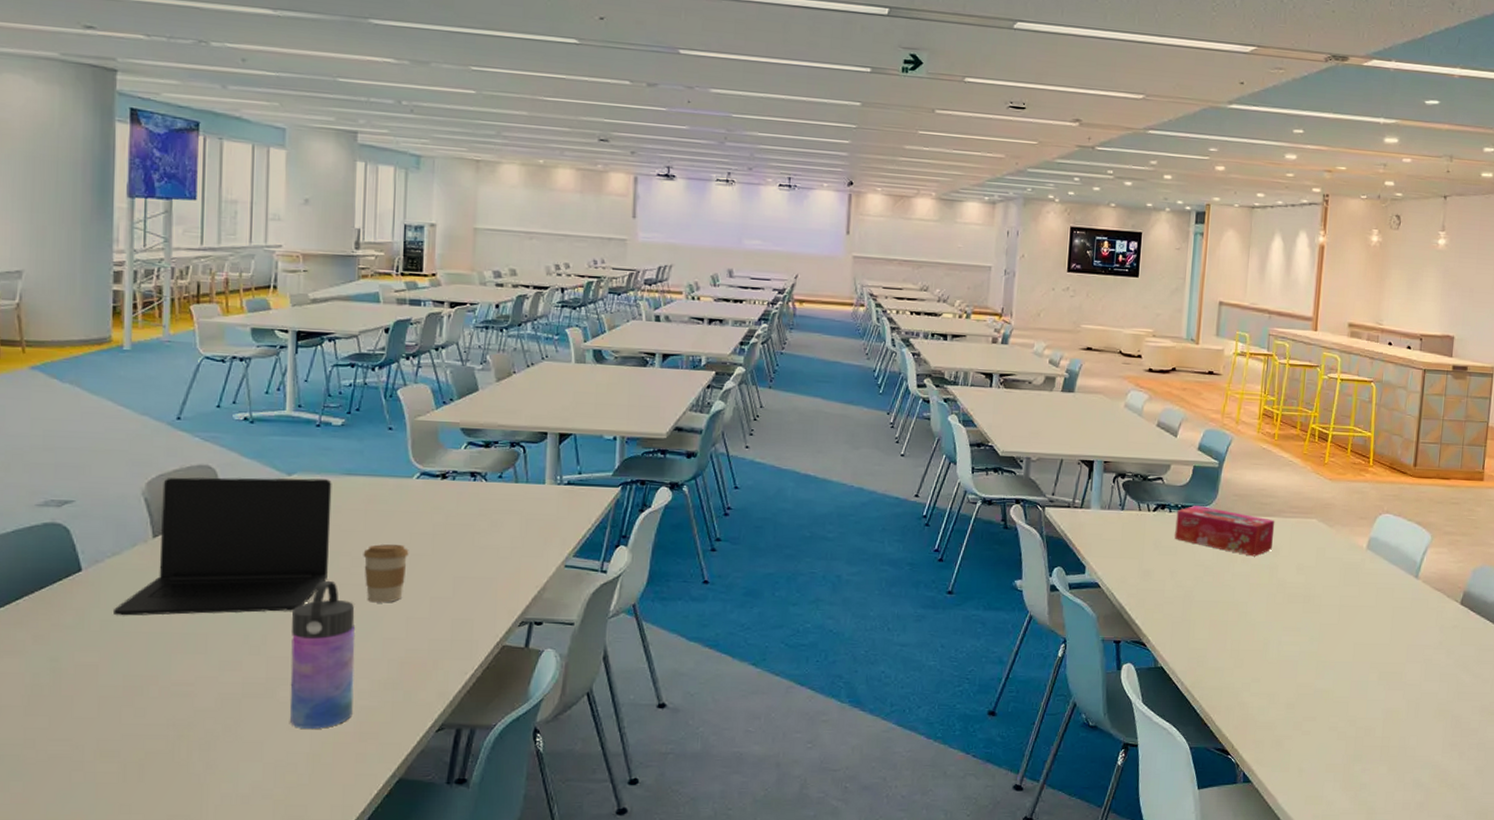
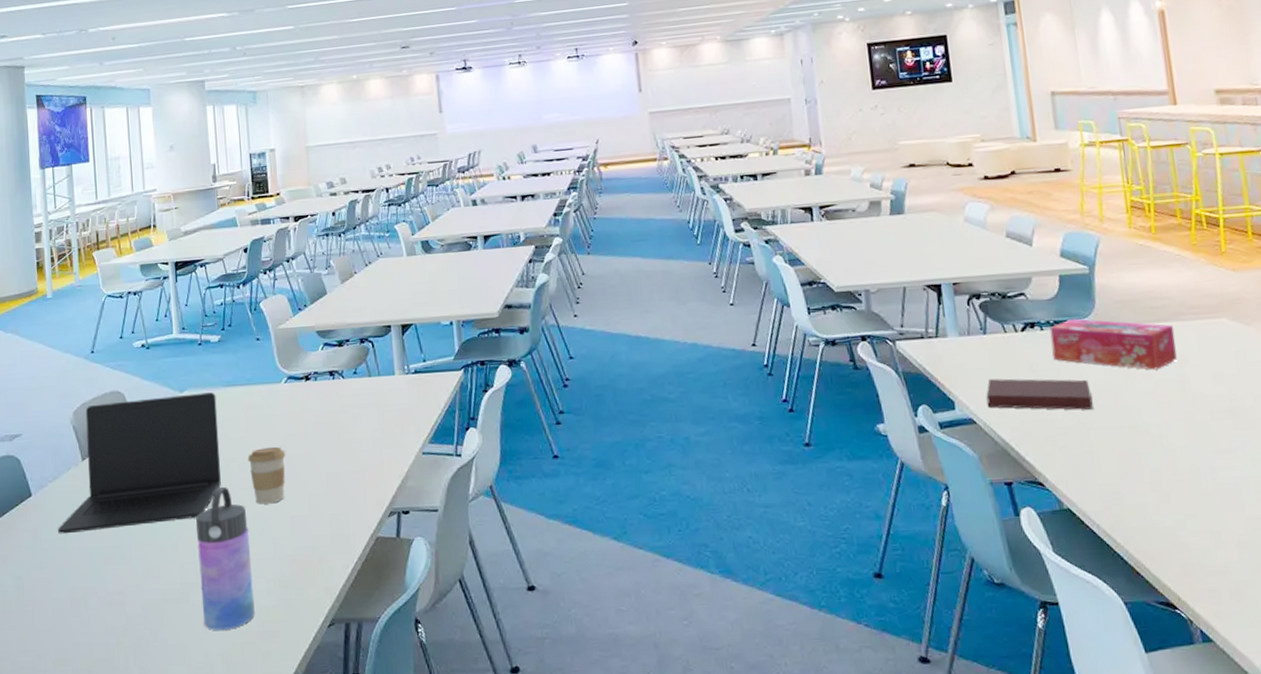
notebook: none [1112,550,1200,586] -> present [986,378,1093,411]

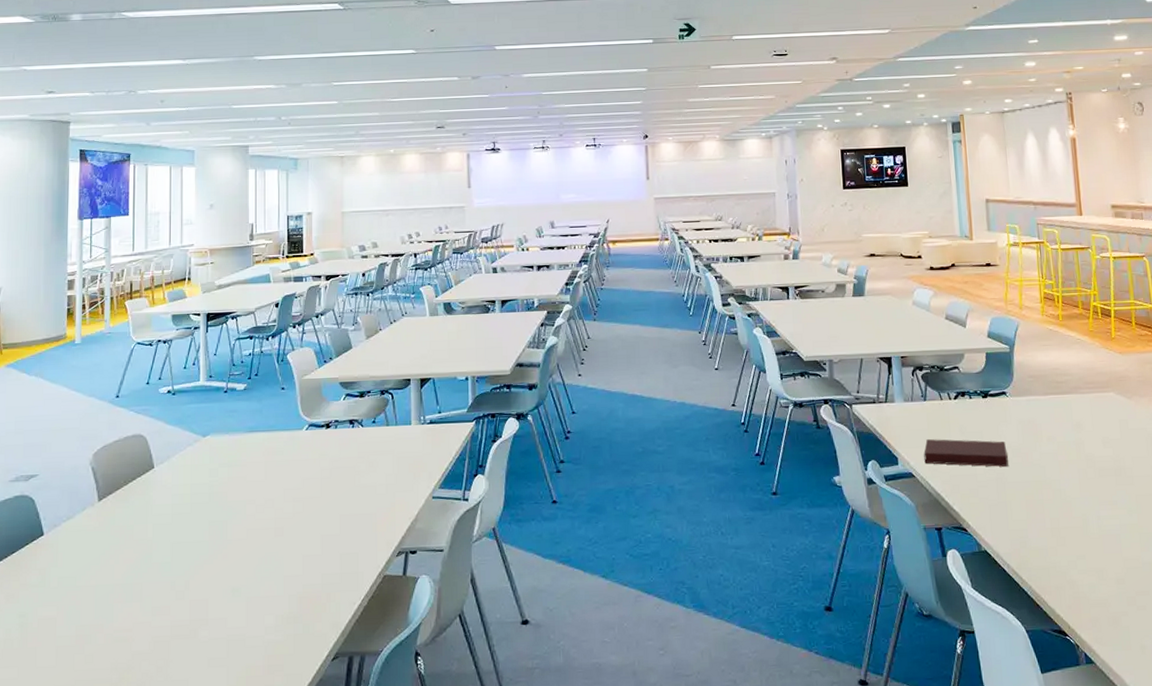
laptop: present [58,392,221,534] -> none [68,437,238,573]
water bottle: present [196,487,255,630] -> none [209,528,261,665]
coffee cup: present [248,447,286,505] -> none [265,490,302,544]
tissue box: present [1049,318,1177,370] -> none [976,389,1075,434]

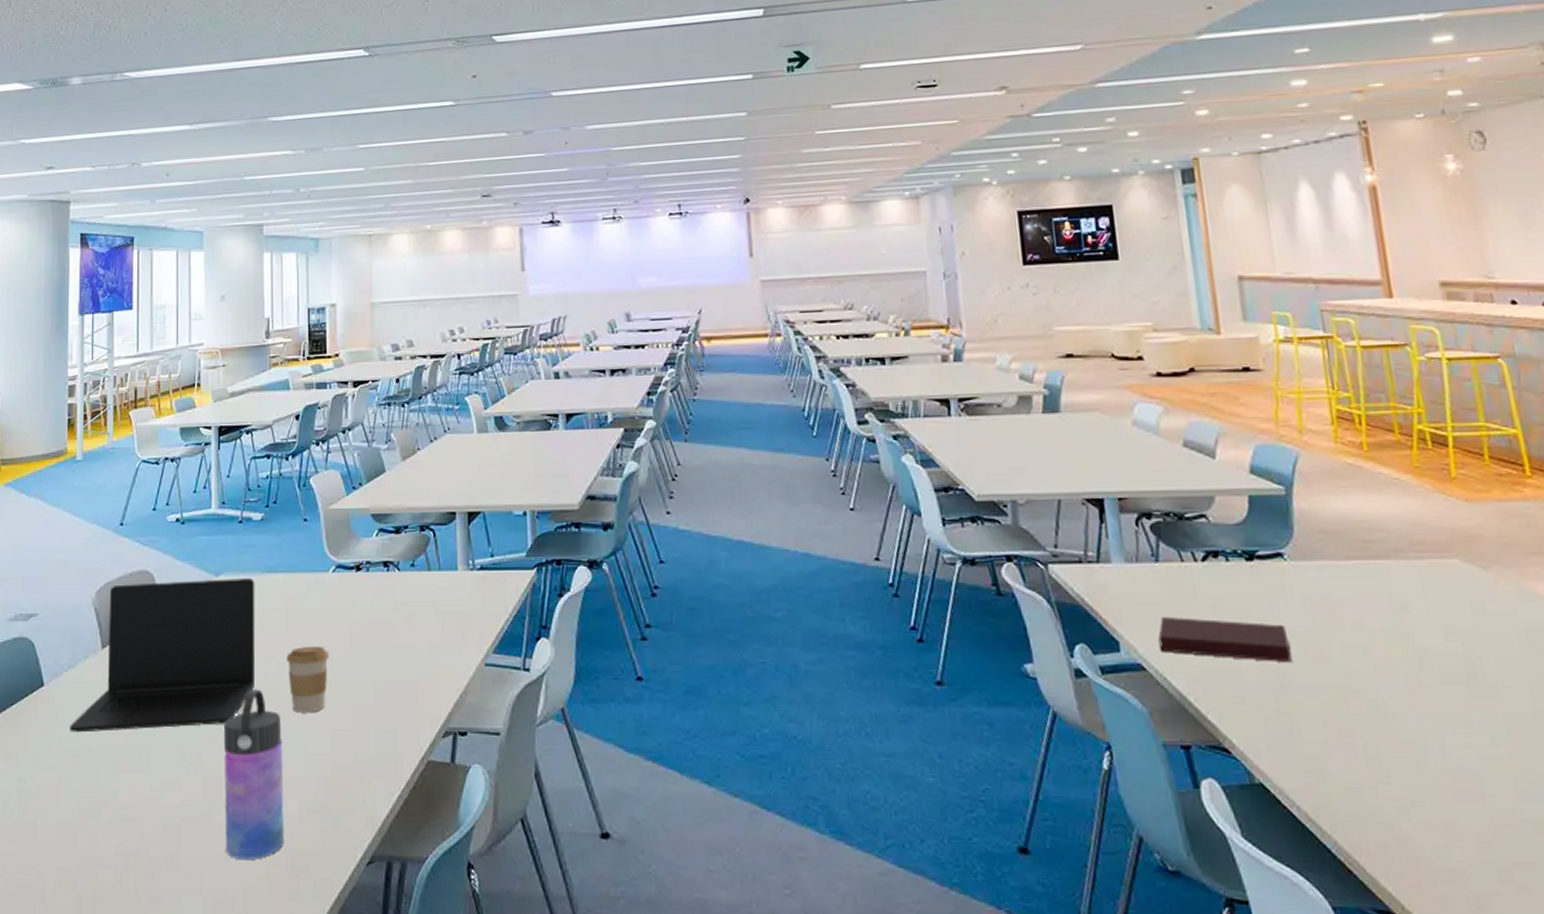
laptop: none [68,437,238,573] -> present [70,578,256,733]
water bottle: none [209,528,261,665] -> present [224,690,284,859]
coffee cup: none [265,490,302,544] -> present [286,647,329,713]

